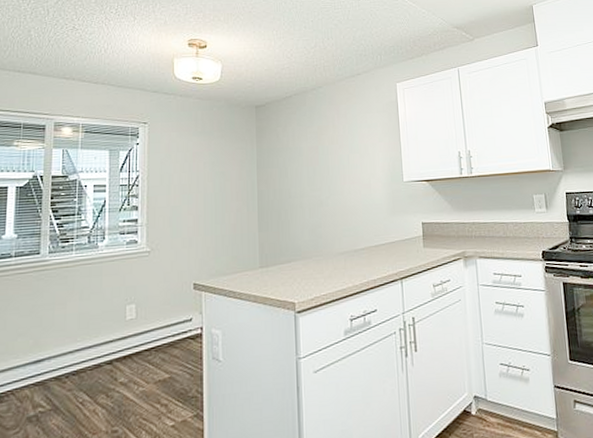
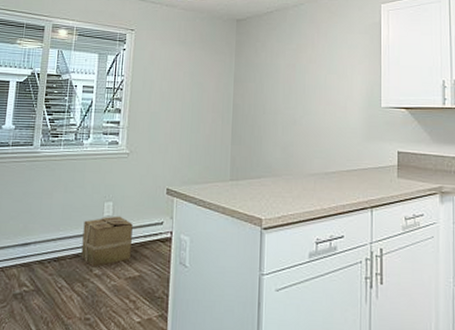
cardboard box: none [103,317,159,376] -> present [81,216,133,267]

